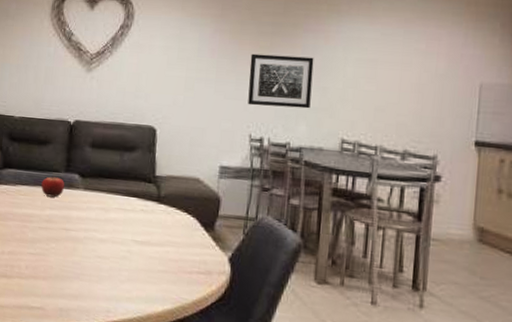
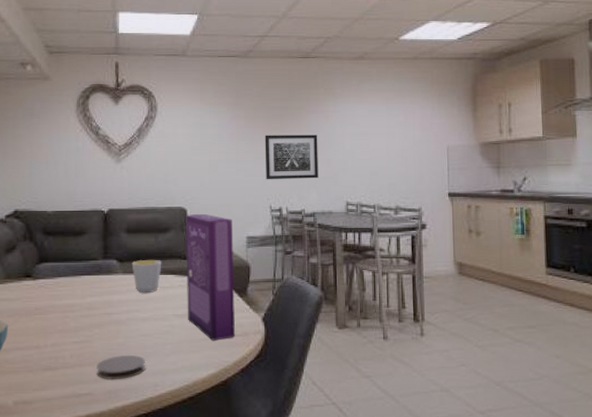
fruit: present [41,175,64,197] -> none [80,264,103,285]
coaster: none [50,274,99,299] -> present [96,355,145,379]
mug: none [93,177,125,214] -> present [131,259,162,294]
cereal box: none [147,134,205,275] -> present [185,213,235,341]

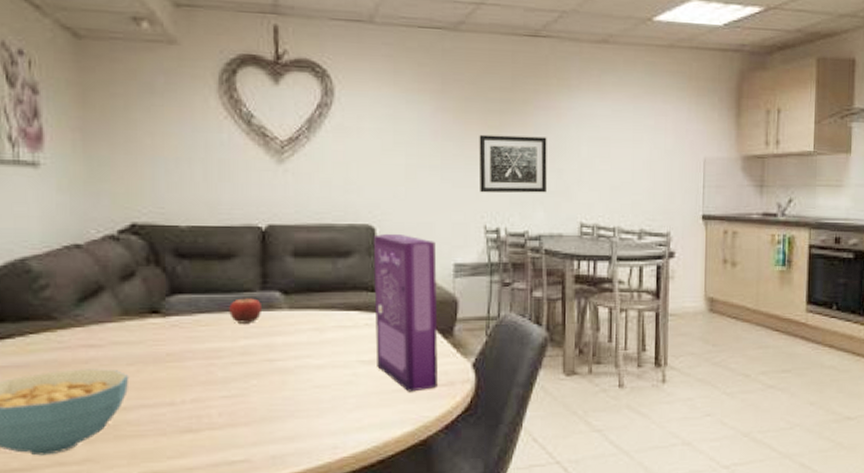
fruit: none [80,264,103,285] -> present [229,297,261,323]
coaster: present [96,355,145,379] -> none [255,412,321,442]
mug: present [131,259,162,294] -> none [301,291,342,335]

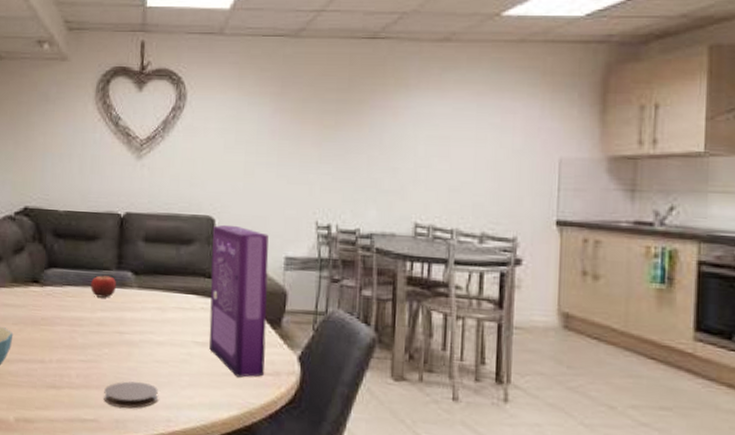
coaster: none [255,412,321,442] -> present [104,381,158,409]
wall art: present [479,134,547,193] -> none [313,134,383,192]

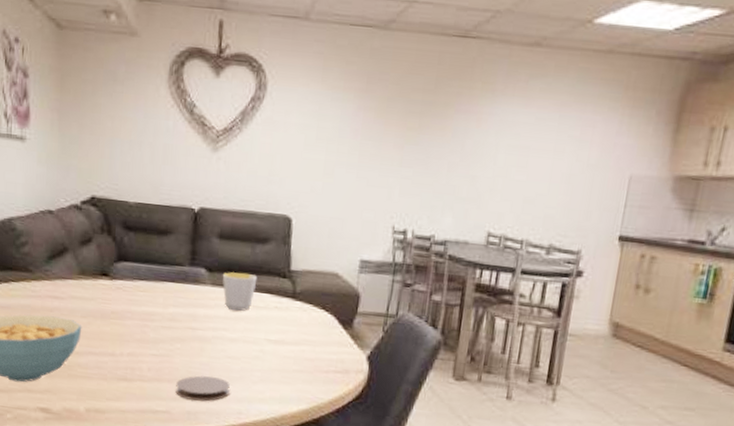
fruit: present [91,274,116,298] -> none [163,270,189,294]
mug: none [148,274,183,314] -> present [222,272,258,312]
cereal box: present [209,224,269,378] -> none [281,224,345,374]

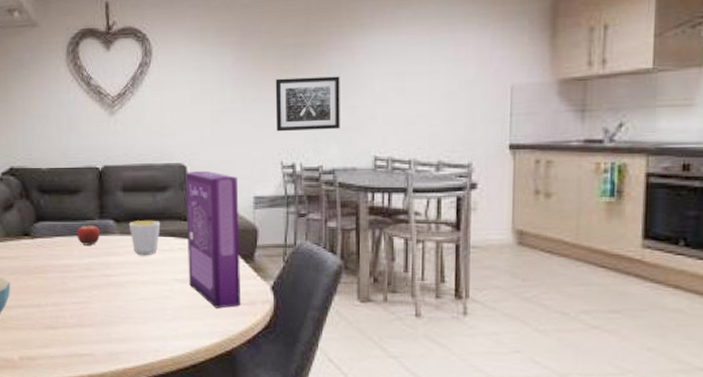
fruit: none [163,270,189,294] -> present [77,224,100,245]
coaster: present [175,375,230,401] -> none [97,318,145,342]
cereal box: none [281,224,345,374] -> present [185,170,240,308]
wall art: none [392,135,465,199] -> present [275,76,340,132]

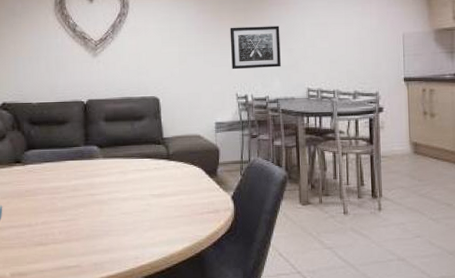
fruit: present [77,224,100,245] -> none [64,150,85,169]
mug: present [129,220,161,256] -> none [111,145,138,176]
cereal box: present [185,170,240,308] -> none [158,102,207,217]

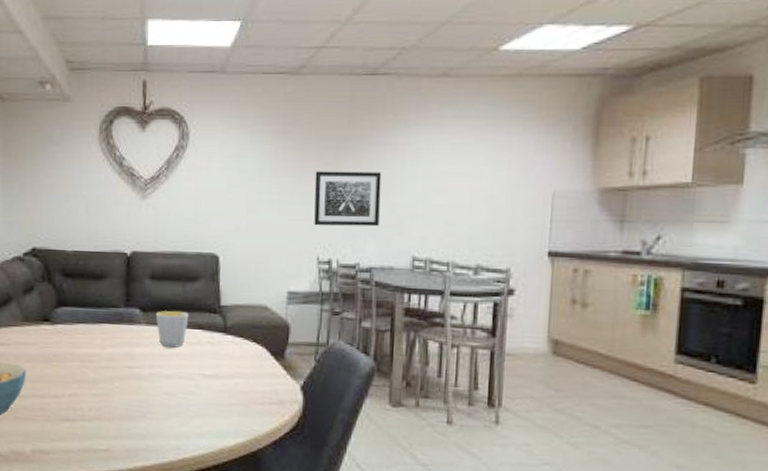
mug: none [111,145,138,176] -> present [155,310,189,348]

